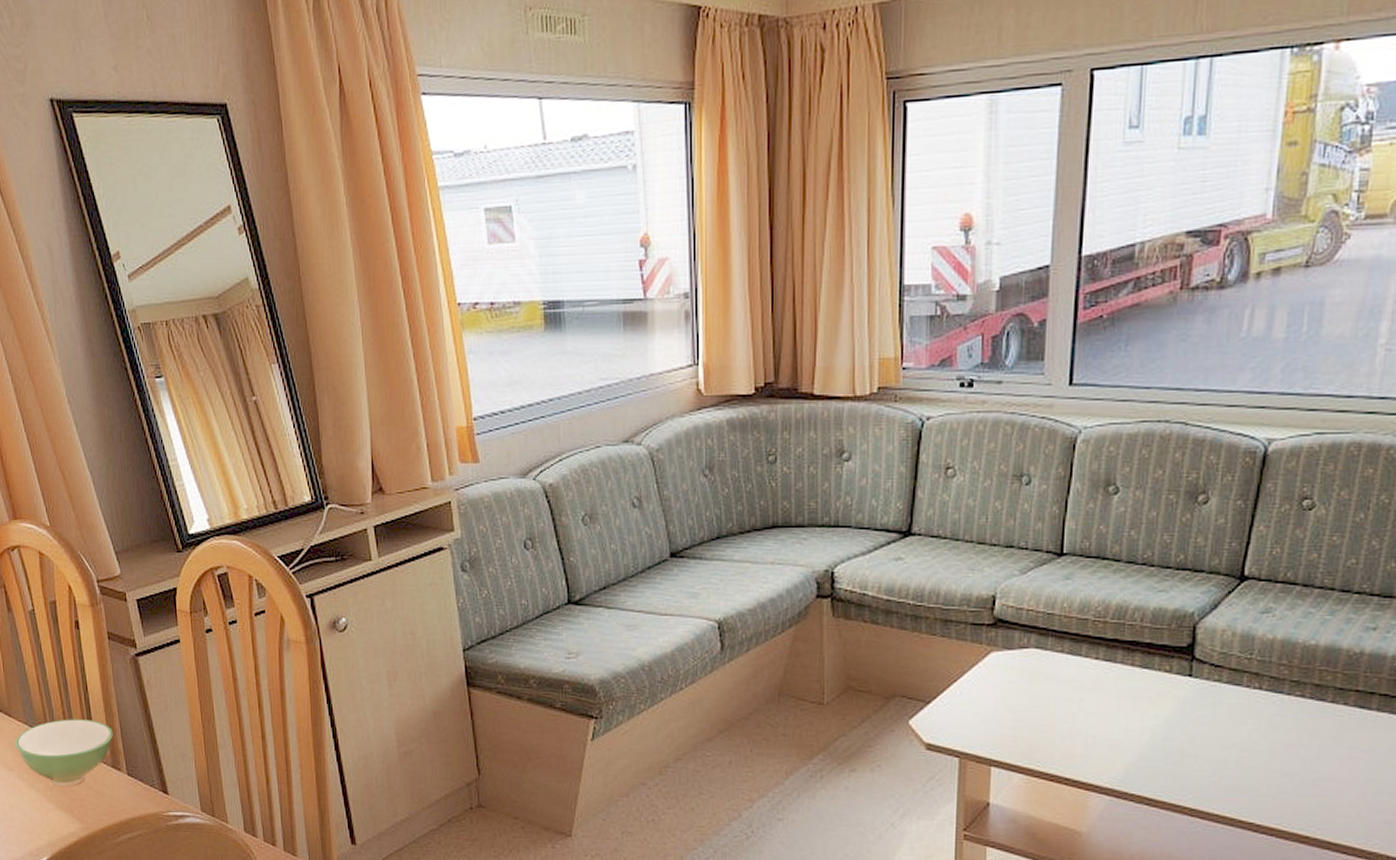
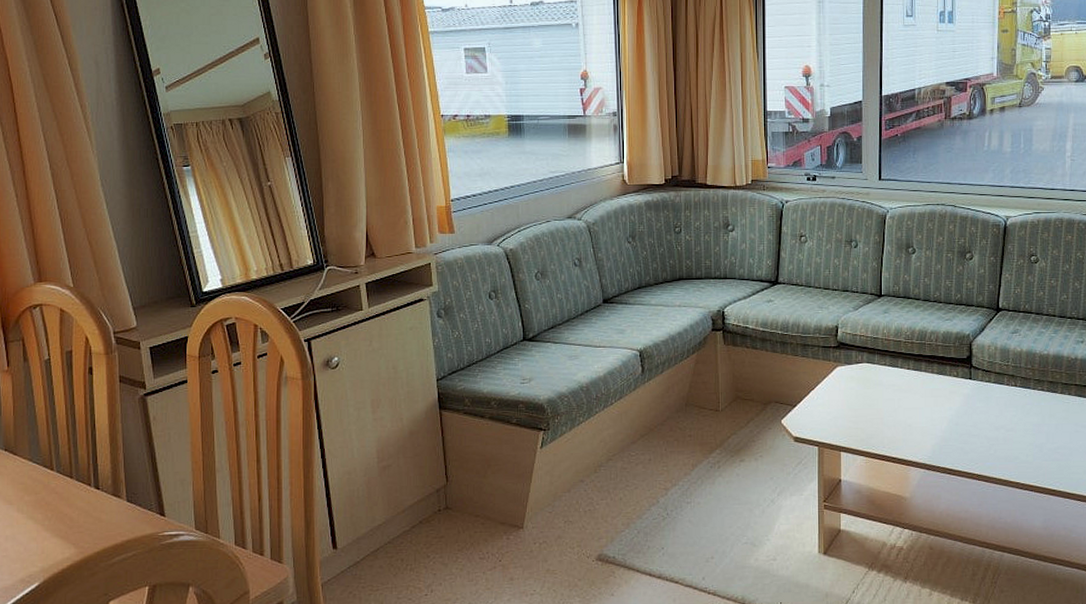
bowl: present [14,719,113,788] -> none [17,453,116,517]

